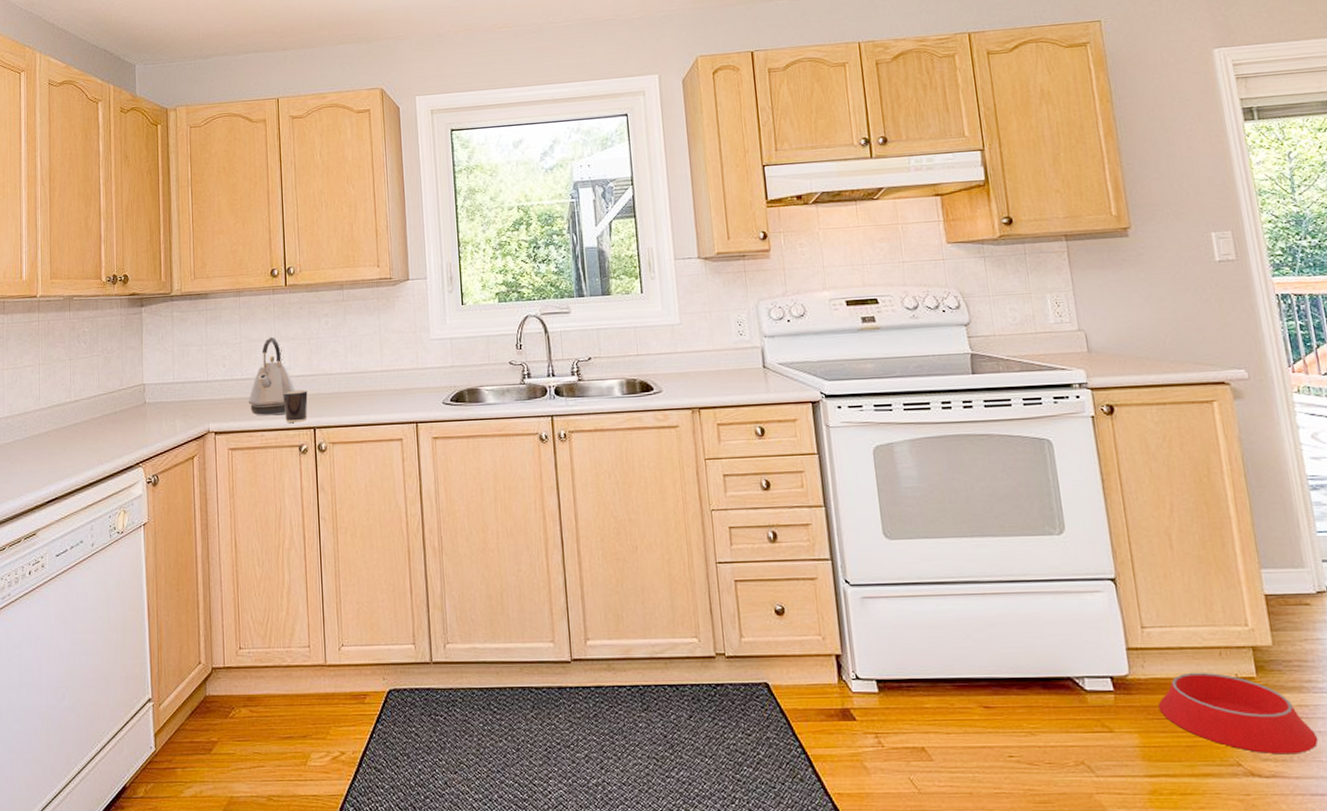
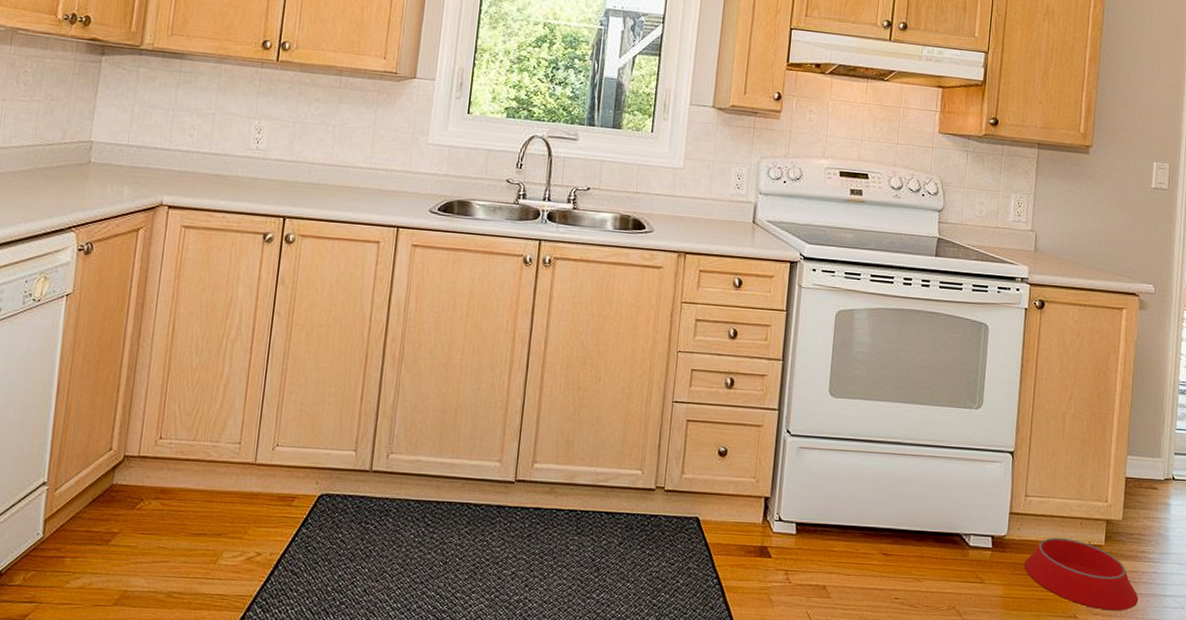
kettle: present [249,336,295,416] -> none [214,113,270,199]
mug: present [283,389,308,424] -> none [252,173,283,210]

